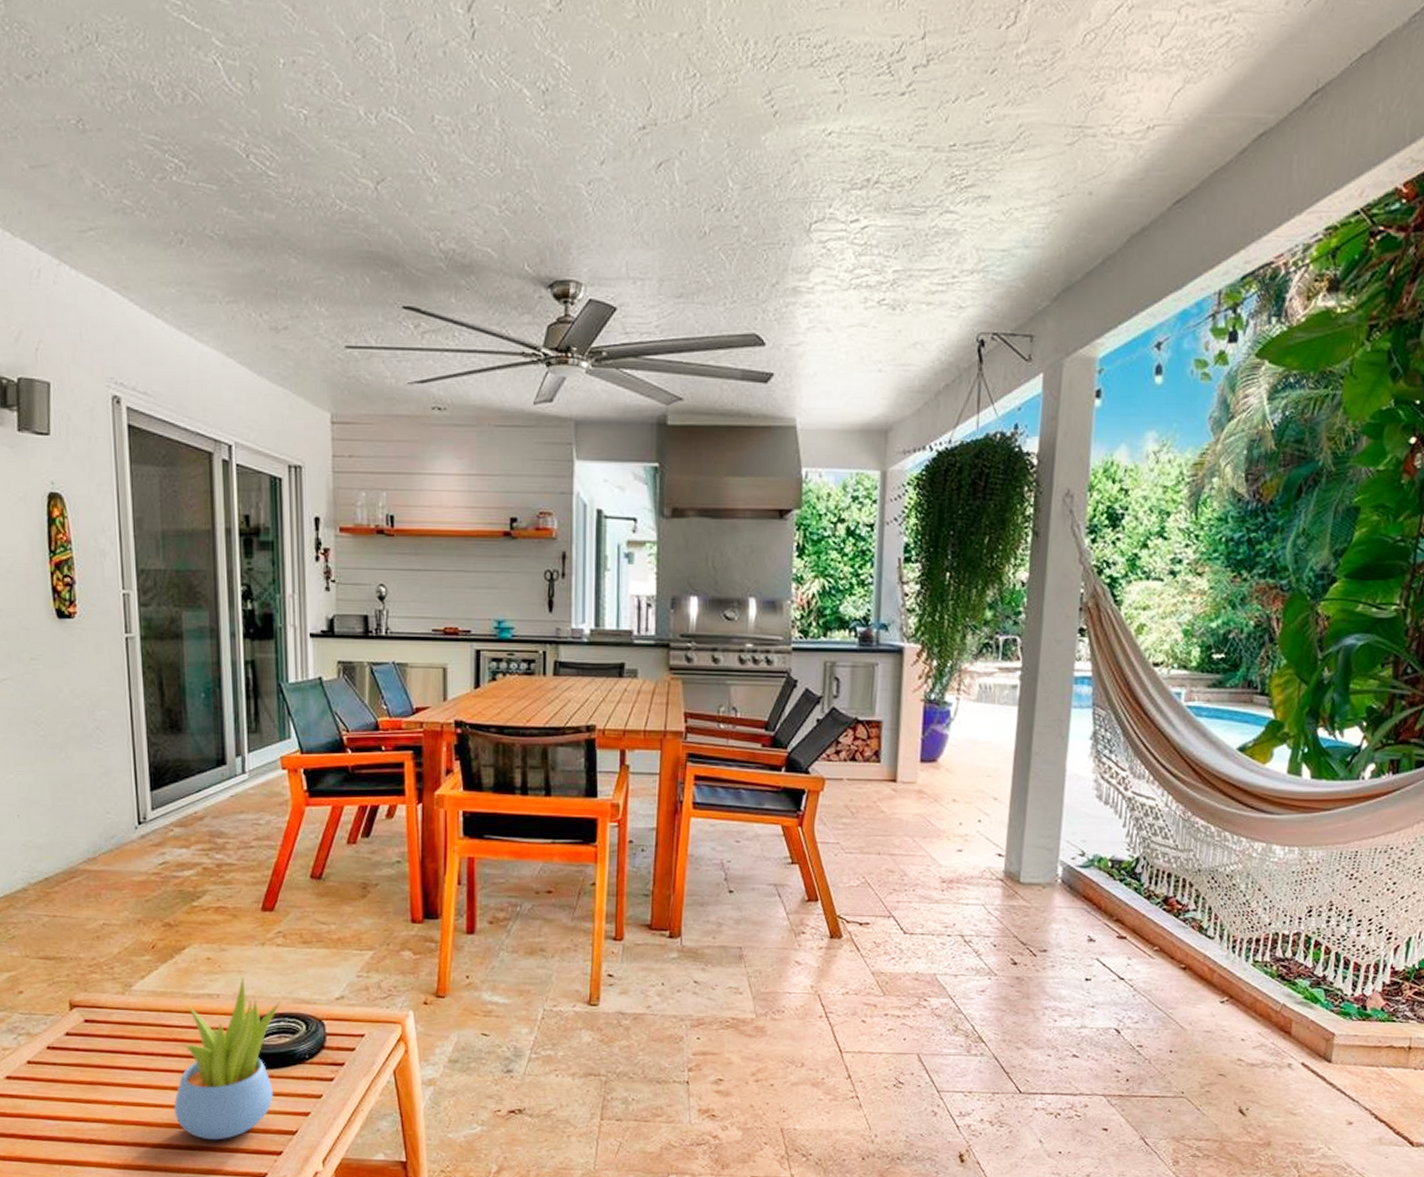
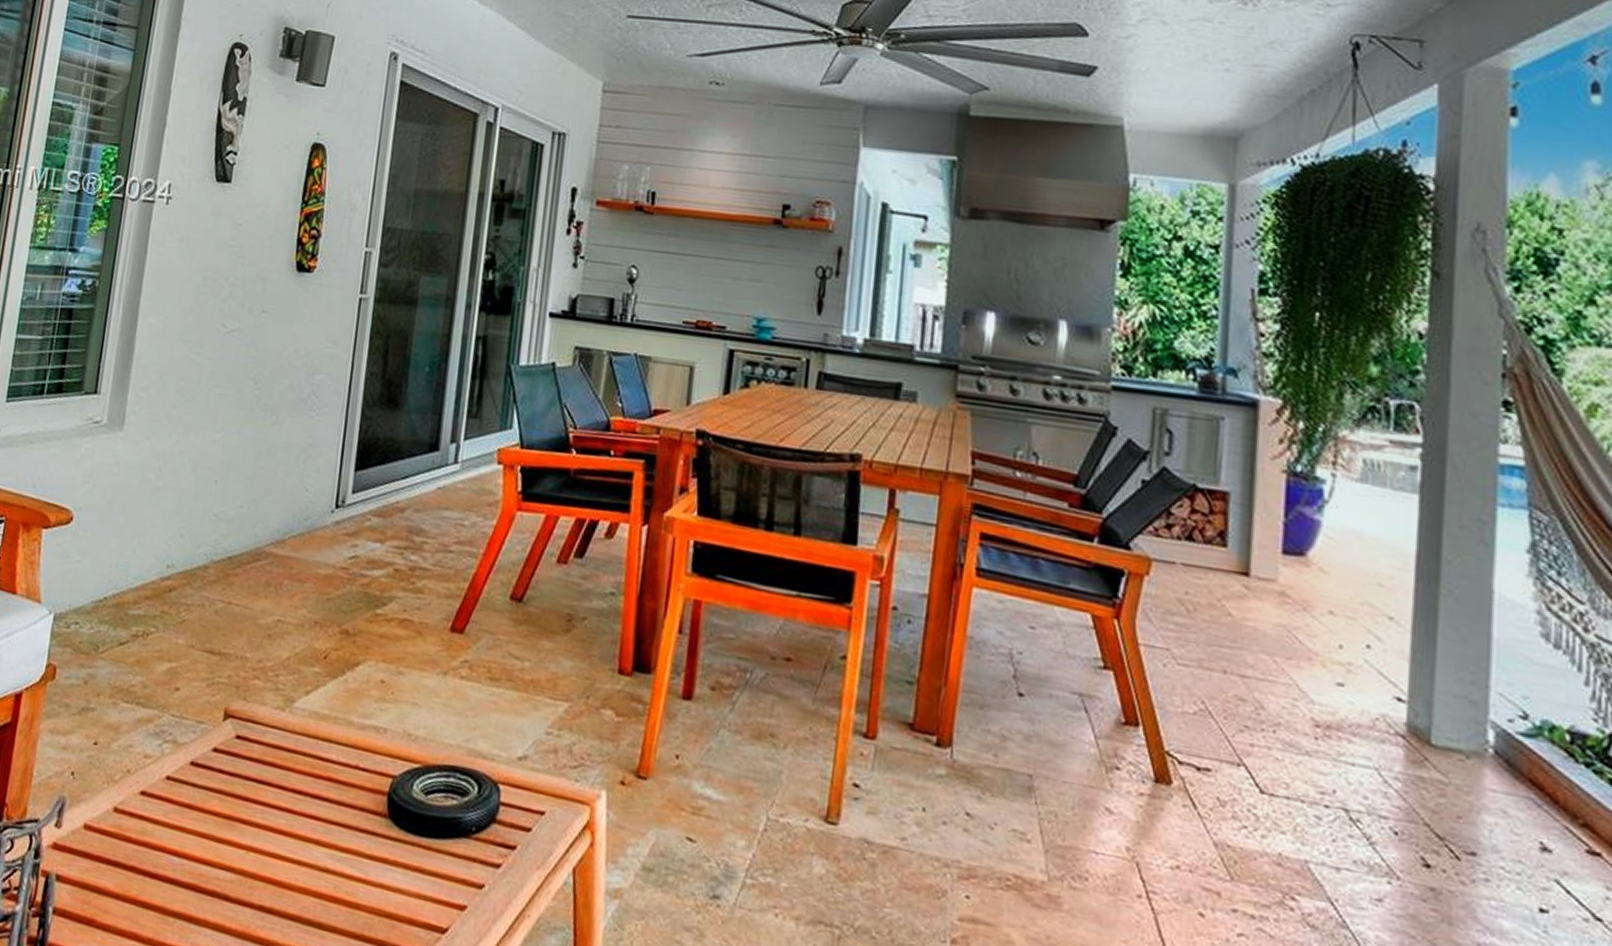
succulent plant: present [173,977,281,1140] -> none [311,710,454,923]

